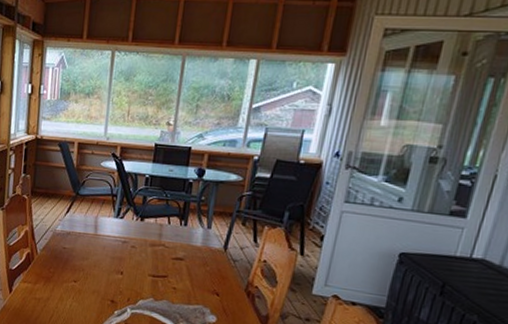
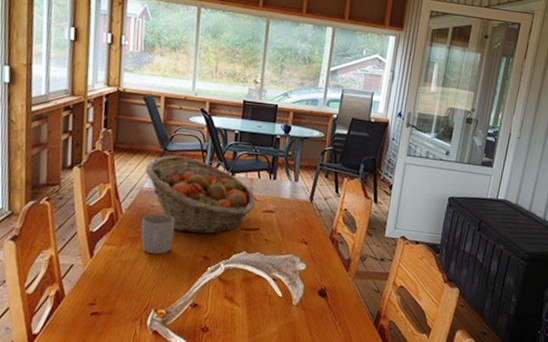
mug: none [53,255,85,295] -> present [141,213,176,255]
fruit basket: none [58,200,165,279] -> present [145,156,256,235]

